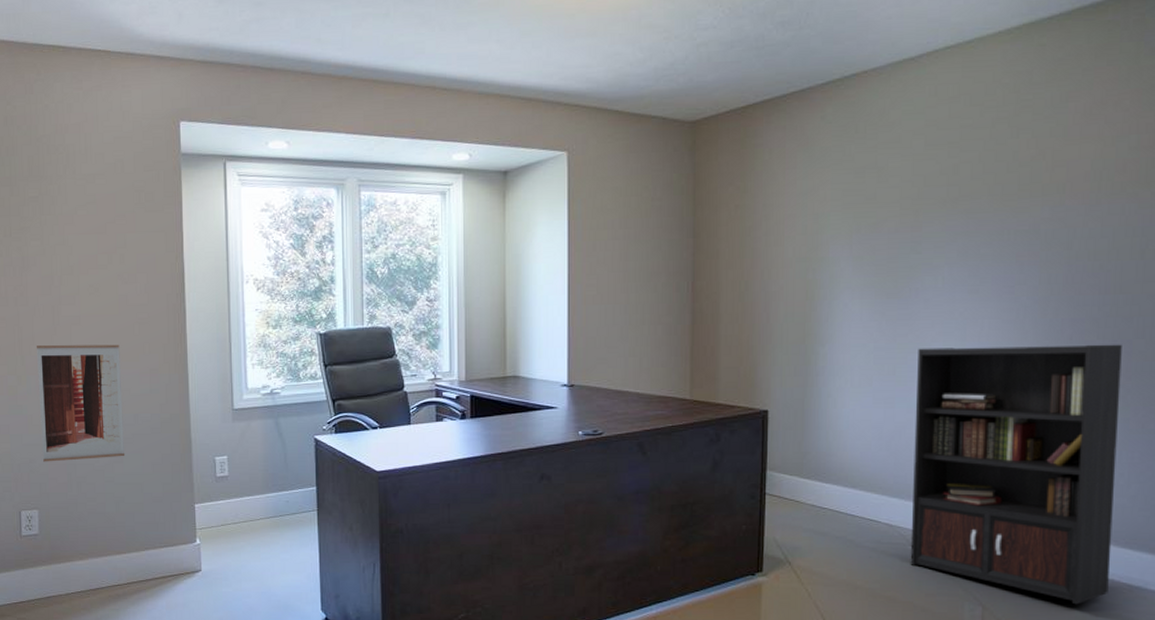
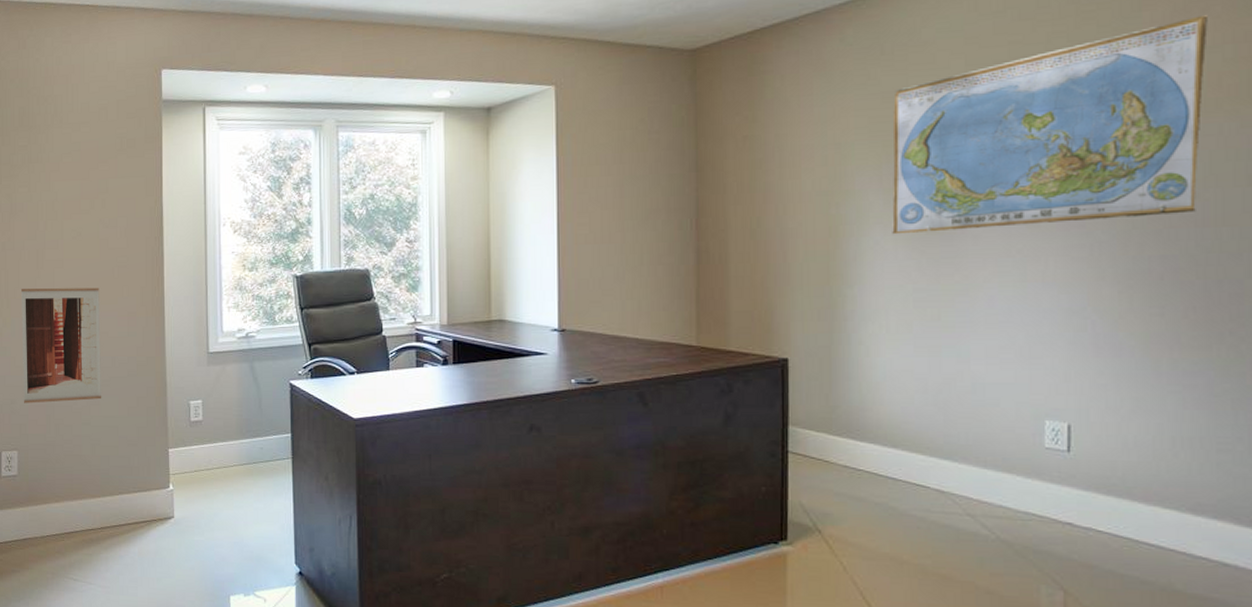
world map: none [859,108,1119,298] -> present [892,15,1208,235]
bookcase: present [910,344,1122,605] -> none [967,284,1232,594]

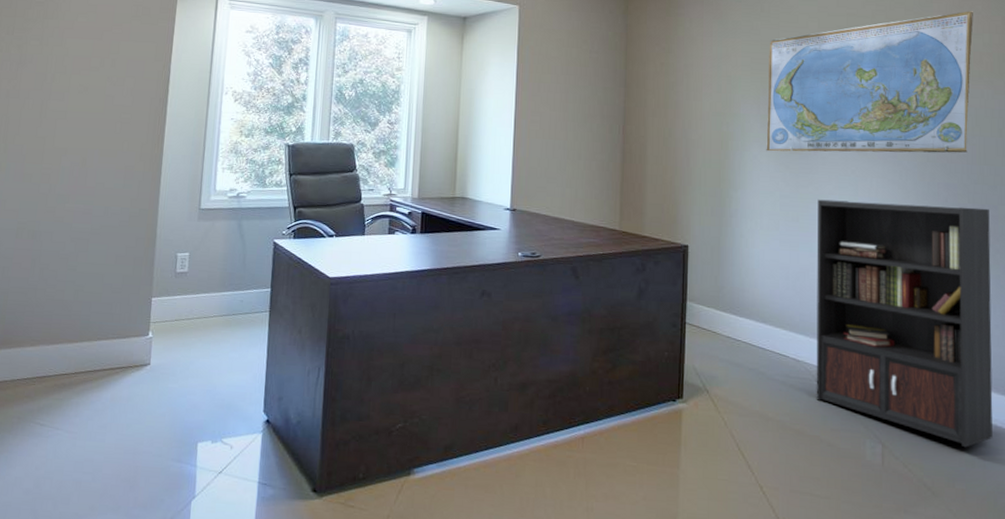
wall art: present [21,287,102,403] -> none [10,136,100,247]
bookcase: none [967,284,1232,594] -> present [816,199,993,448]

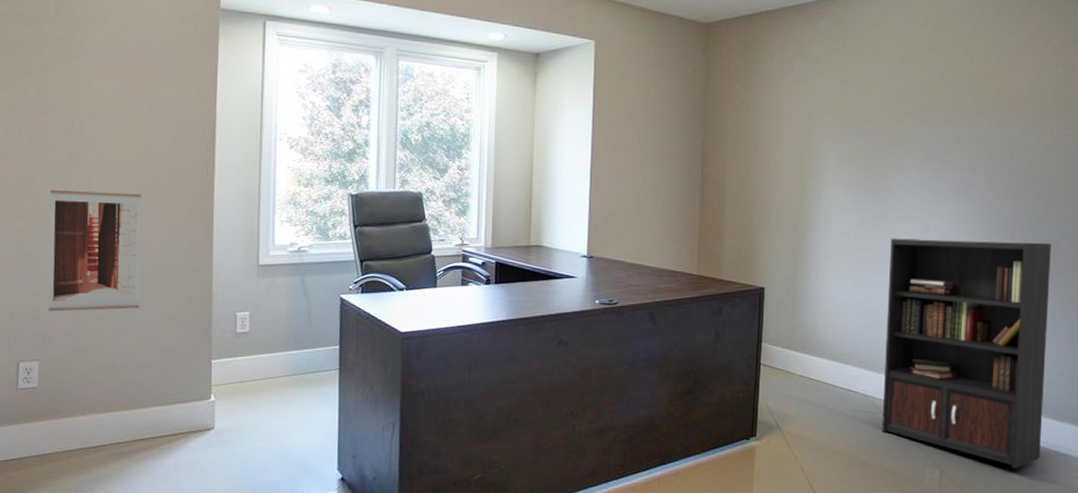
wall art: none [10,136,100,247] -> present [48,190,142,312]
world map: present [766,11,974,153] -> none [843,44,1049,191]

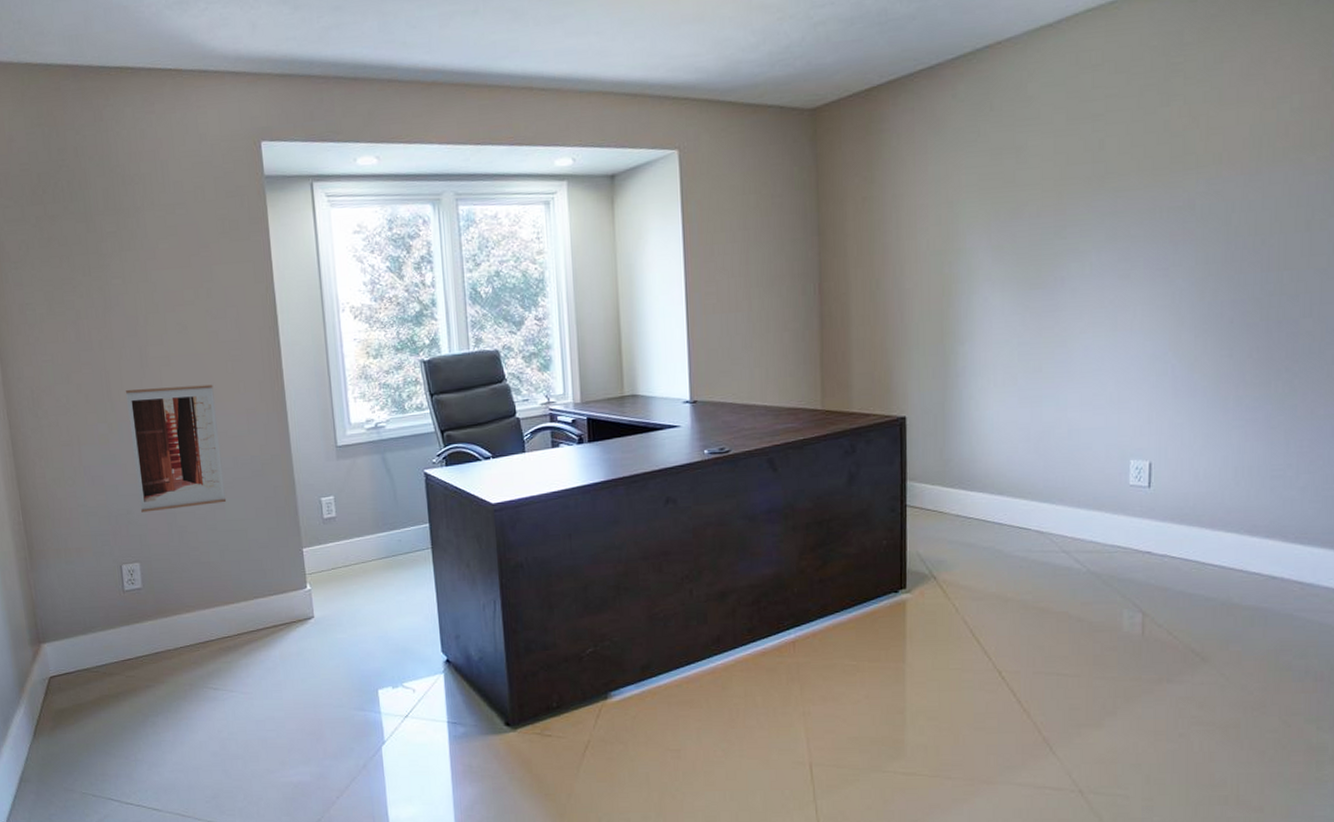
bookcase: present [881,238,1051,469] -> none [1063,324,1288,606]

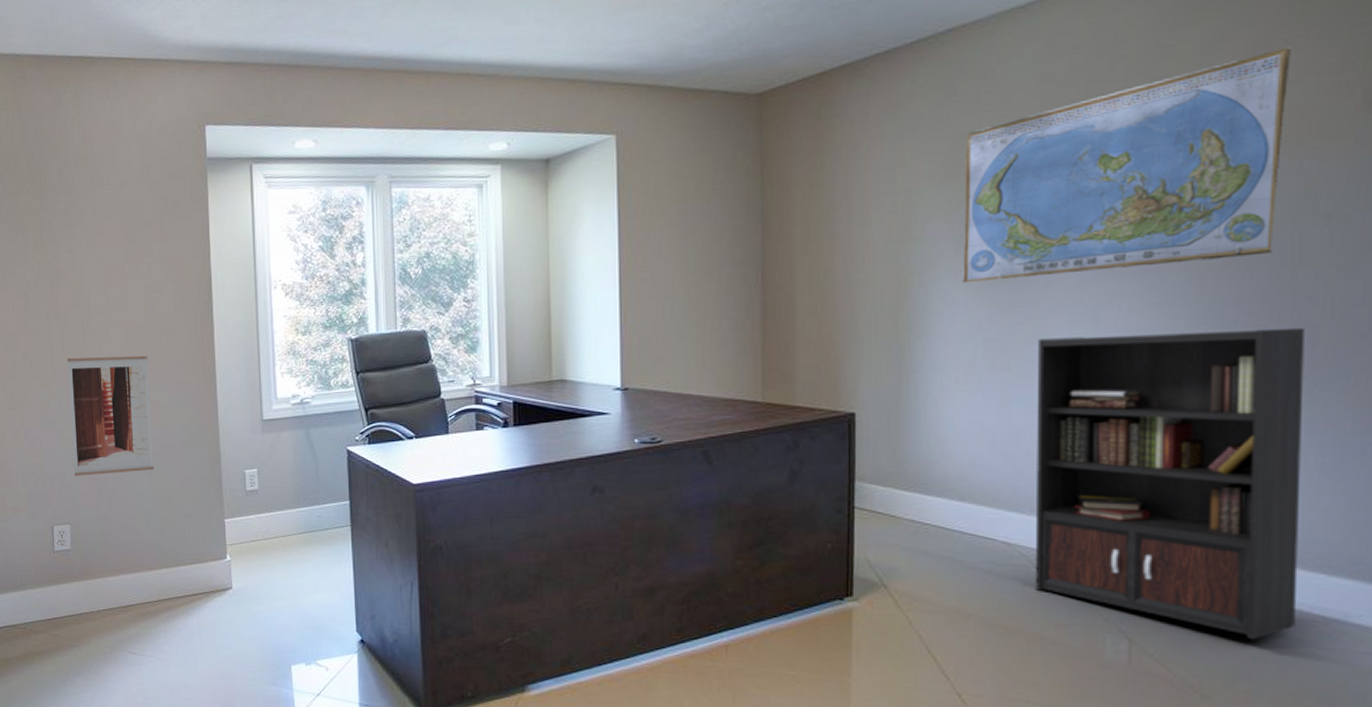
world map: none [999,66,1279,291] -> present [962,47,1291,283]
bookcase: none [1063,324,1288,606] -> present [1035,327,1304,640]

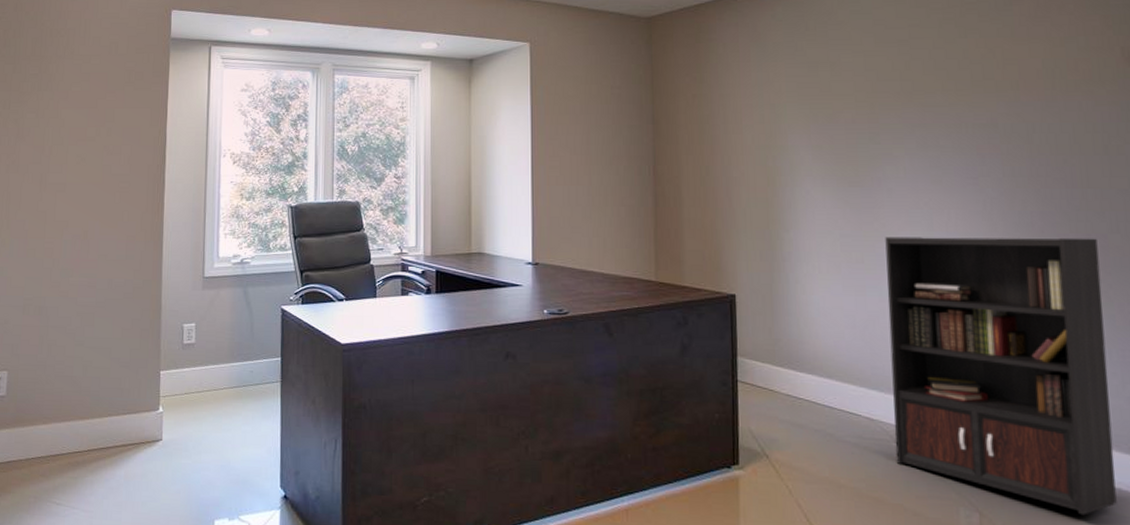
wall art: present [67,355,155,476] -> none [17,211,100,324]
world map: present [962,47,1291,283] -> none [817,11,1066,186]

